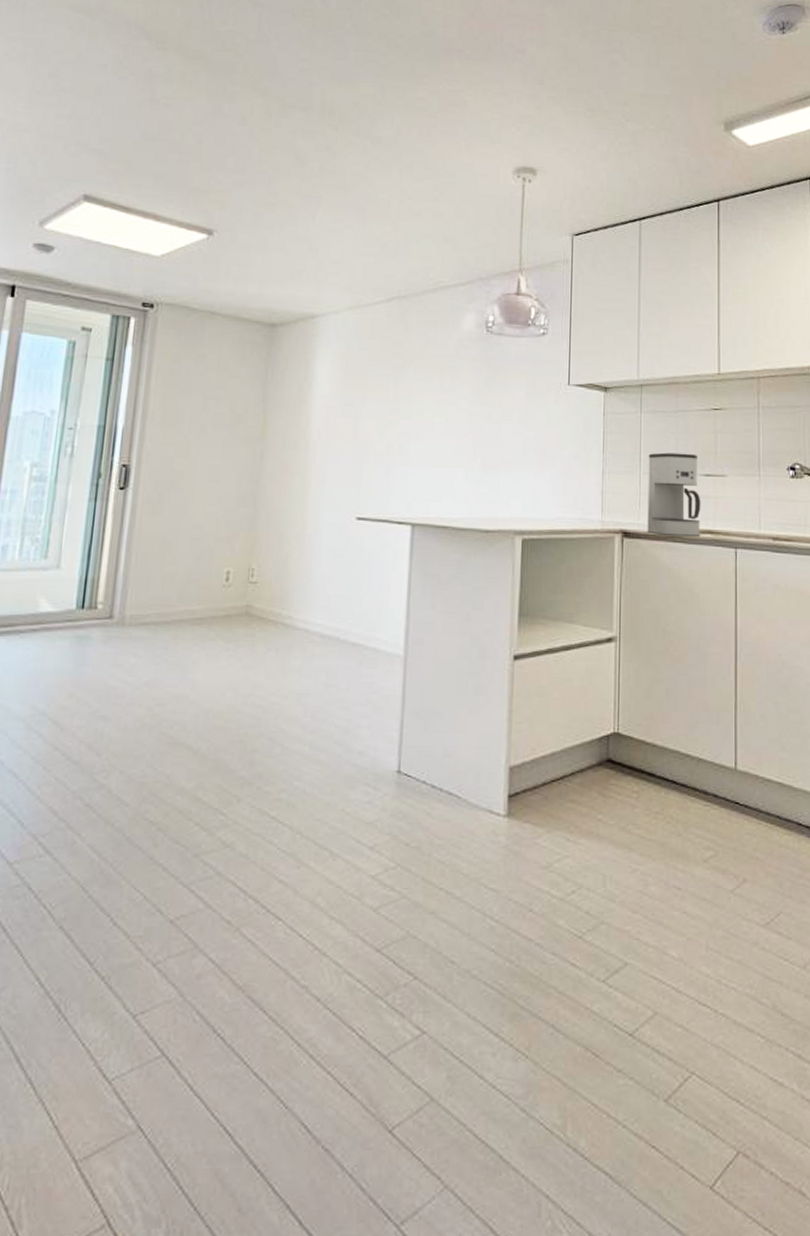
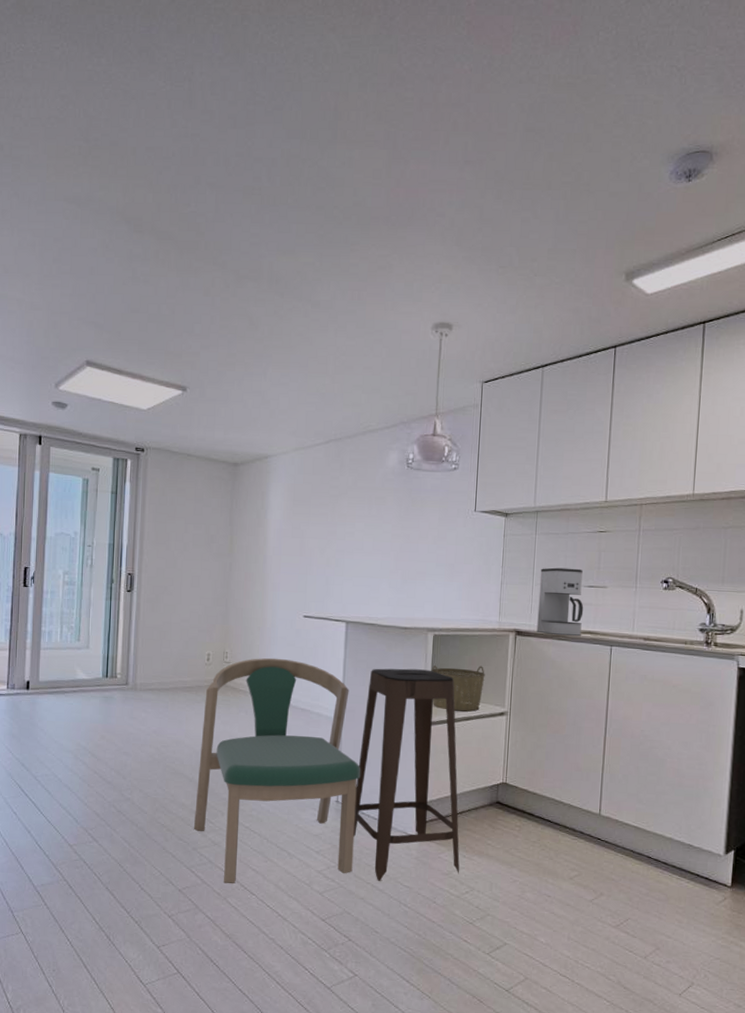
dining chair: none [196,574,431,904] -> present [193,658,361,883]
bar stool: none [420,584,562,884] -> present [353,668,460,881]
basket: none [520,578,587,639] -> present [431,665,485,712]

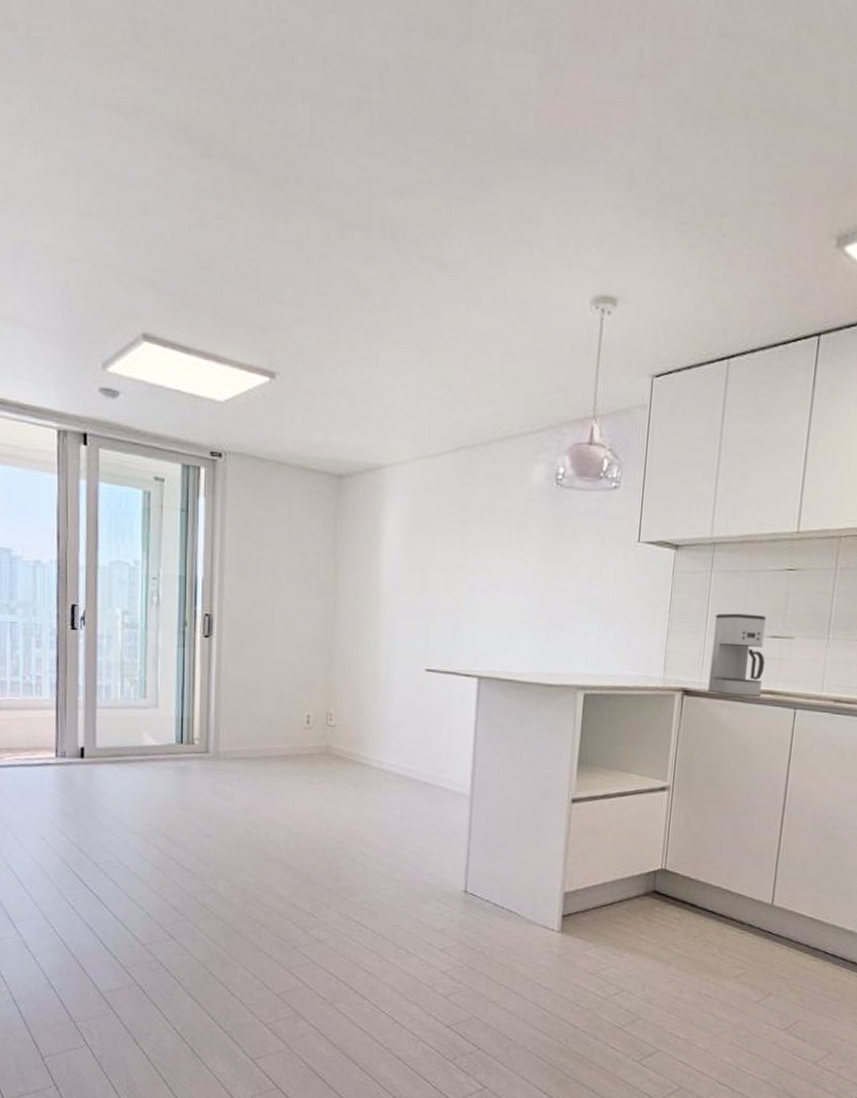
dining chair: present [193,658,361,883] -> none [292,720,494,987]
bar stool: present [353,668,460,881] -> none [484,734,609,982]
basket: present [431,665,485,712] -> none [580,731,645,786]

